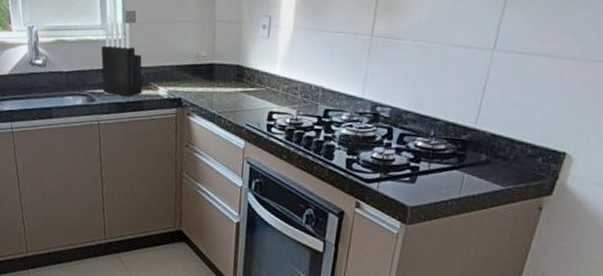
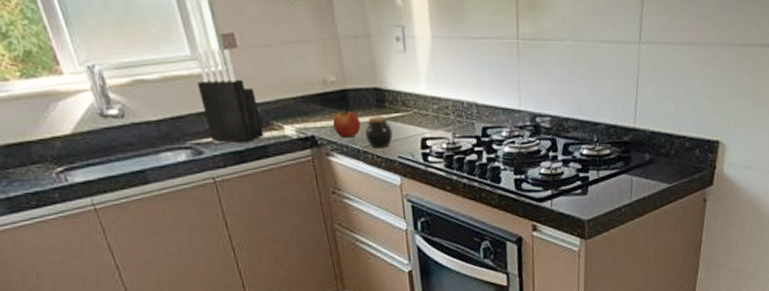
apple: none [197,80,220,104] -> present [332,110,361,138]
jar: none [222,88,245,116] -> present [365,116,393,149]

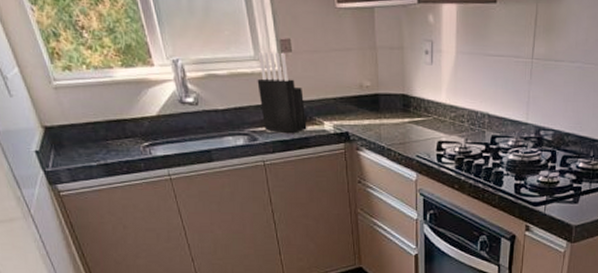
apple: present [332,110,361,138] -> none [364,112,388,136]
jar: present [365,116,393,149] -> none [390,119,414,147]

